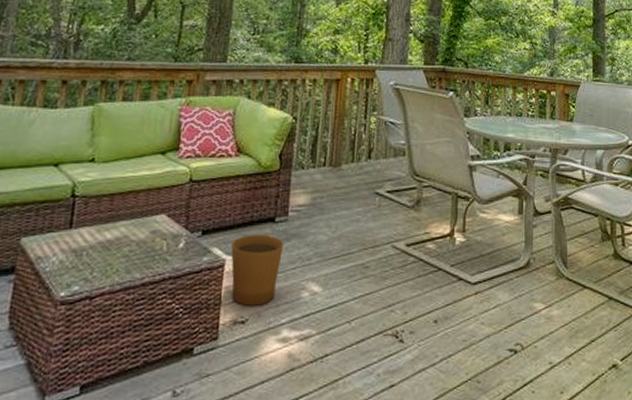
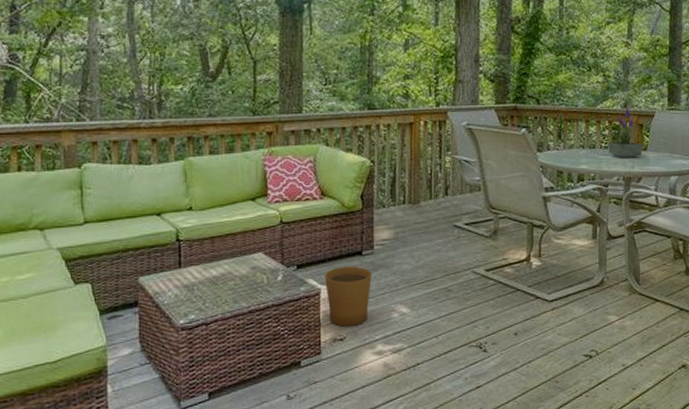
potted plant: none [536,73,569,129] -> present [609,104,643,158]

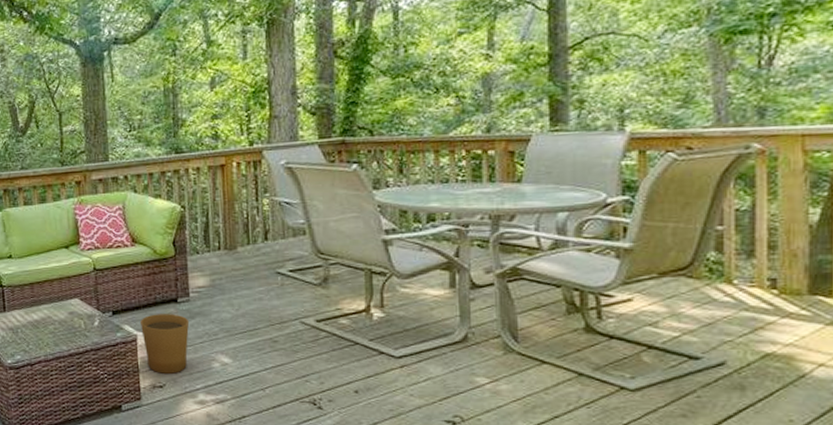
potted plant: present [609,104,643,158] -> none [468,128,516,193]

